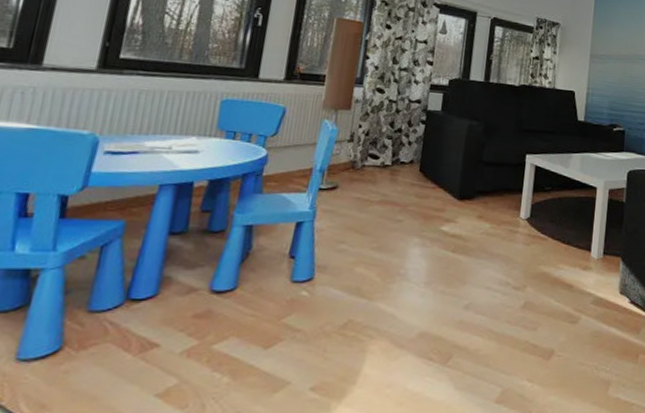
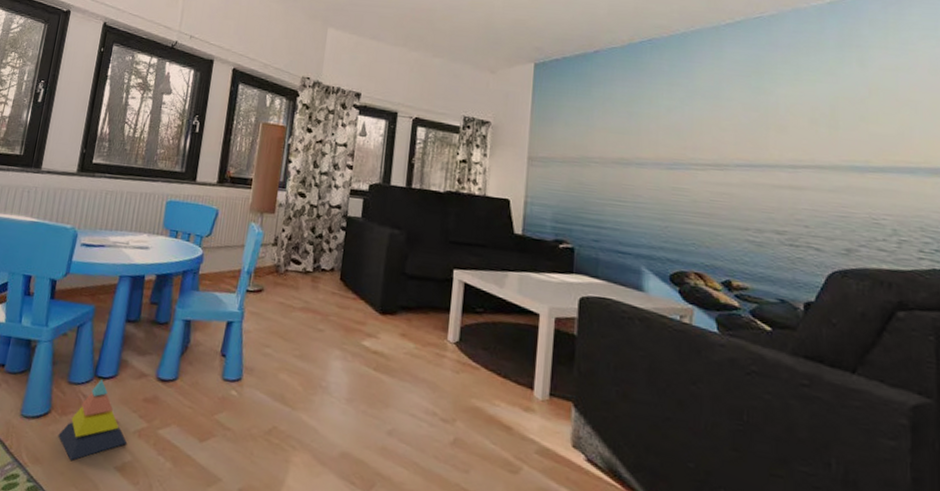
stacking toy: none [74,302,173,398] -> present [58,379,128,460]

